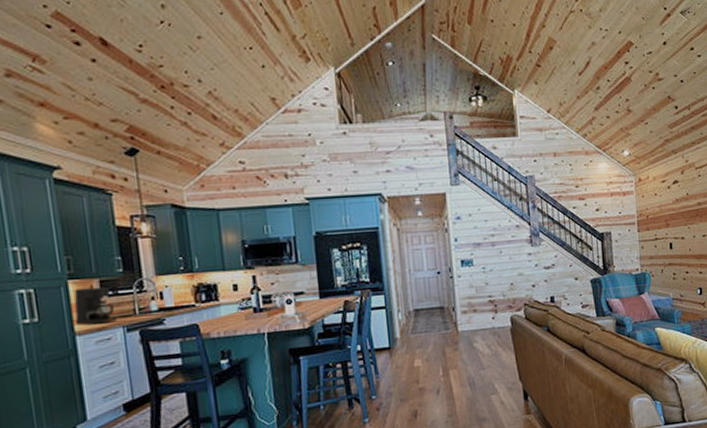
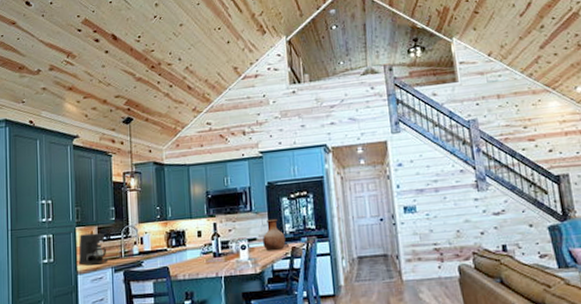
vase: none [311,272,338,306] -> present [263,219,286,252]

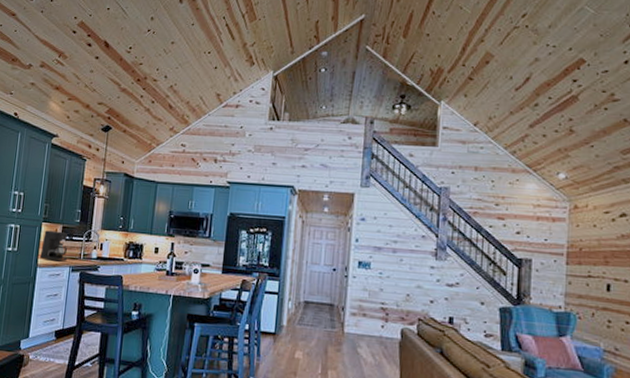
vase: present [263,219,286,252] -> none [215,250,238,281]

